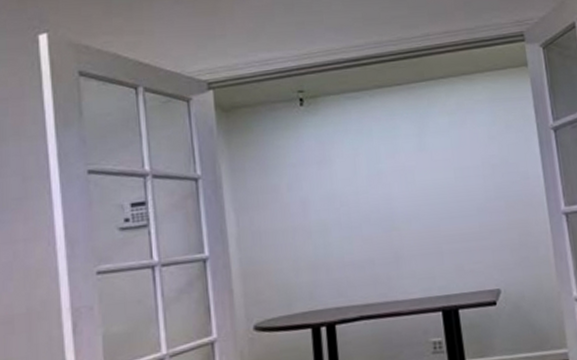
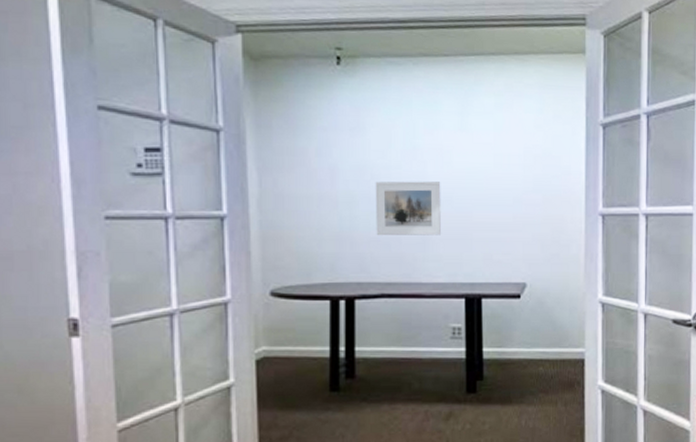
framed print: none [344,201,412,260] -> present [375,181,441,236]

